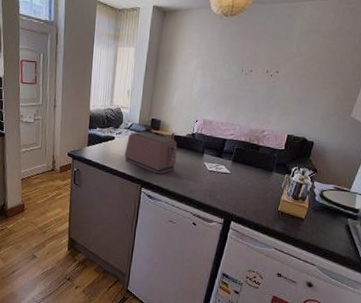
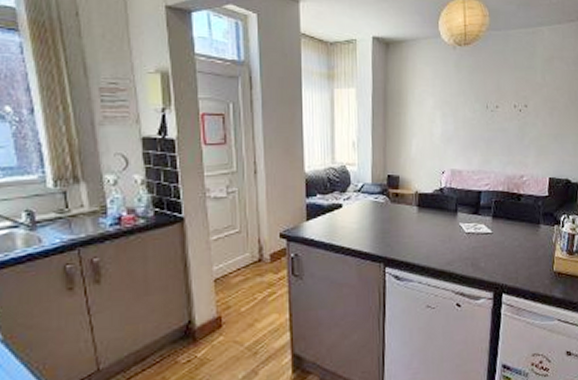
toaster: present [124,131,178,174] -> none [358,193,425,246]

